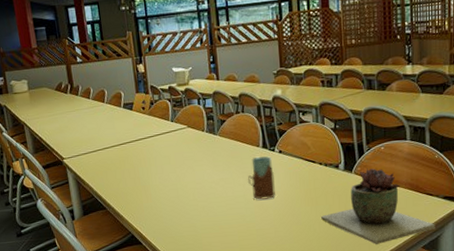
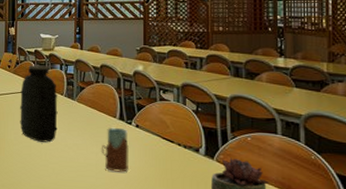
water jug: none [159,102,203,183] -> present [20,65,58,142]

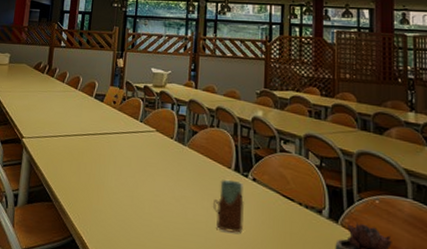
water jug: present [20,65,58,142] -> none [122,102,167,193]

